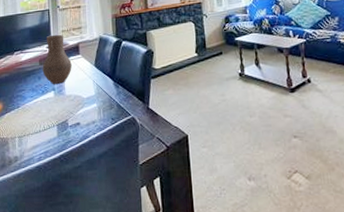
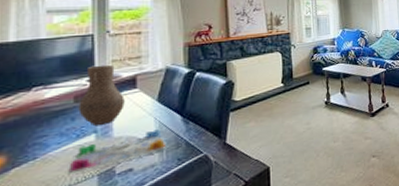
board game: none [37,91,103,122] -> present [66,129,167,174]

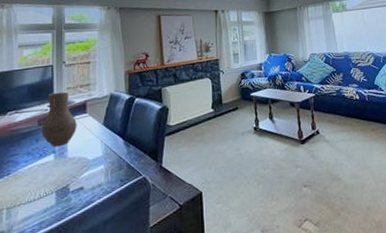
board game: present [66,129,167,174] -> none [32,151,111,190]

